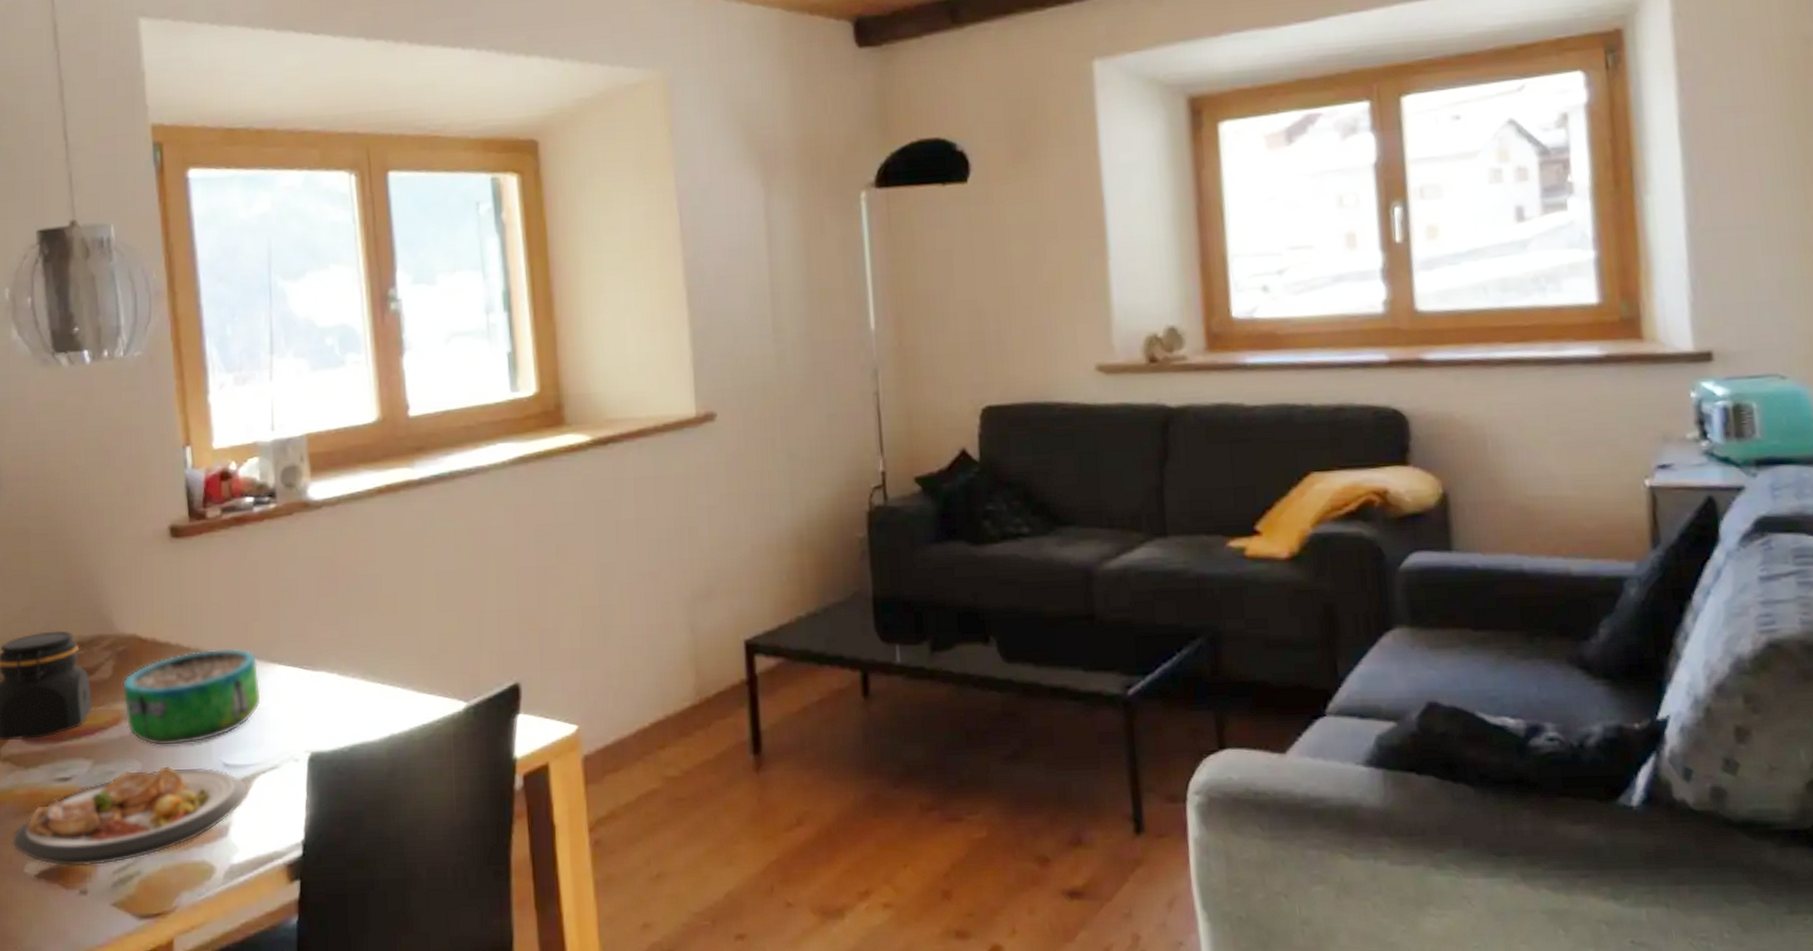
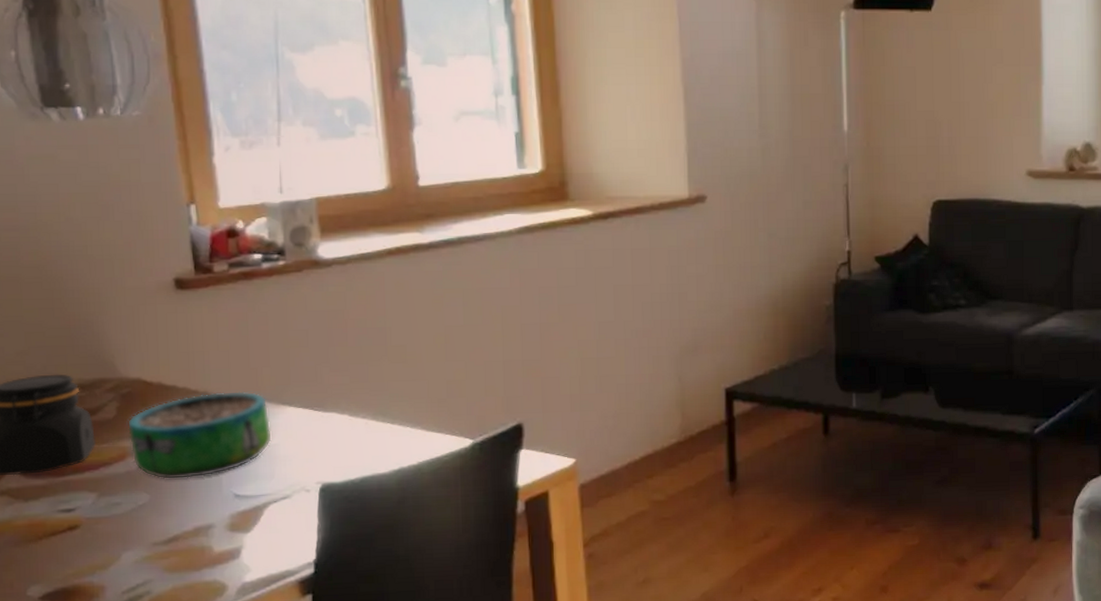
plate: present [12,766,249,866] -> none [12,497,260,589]

